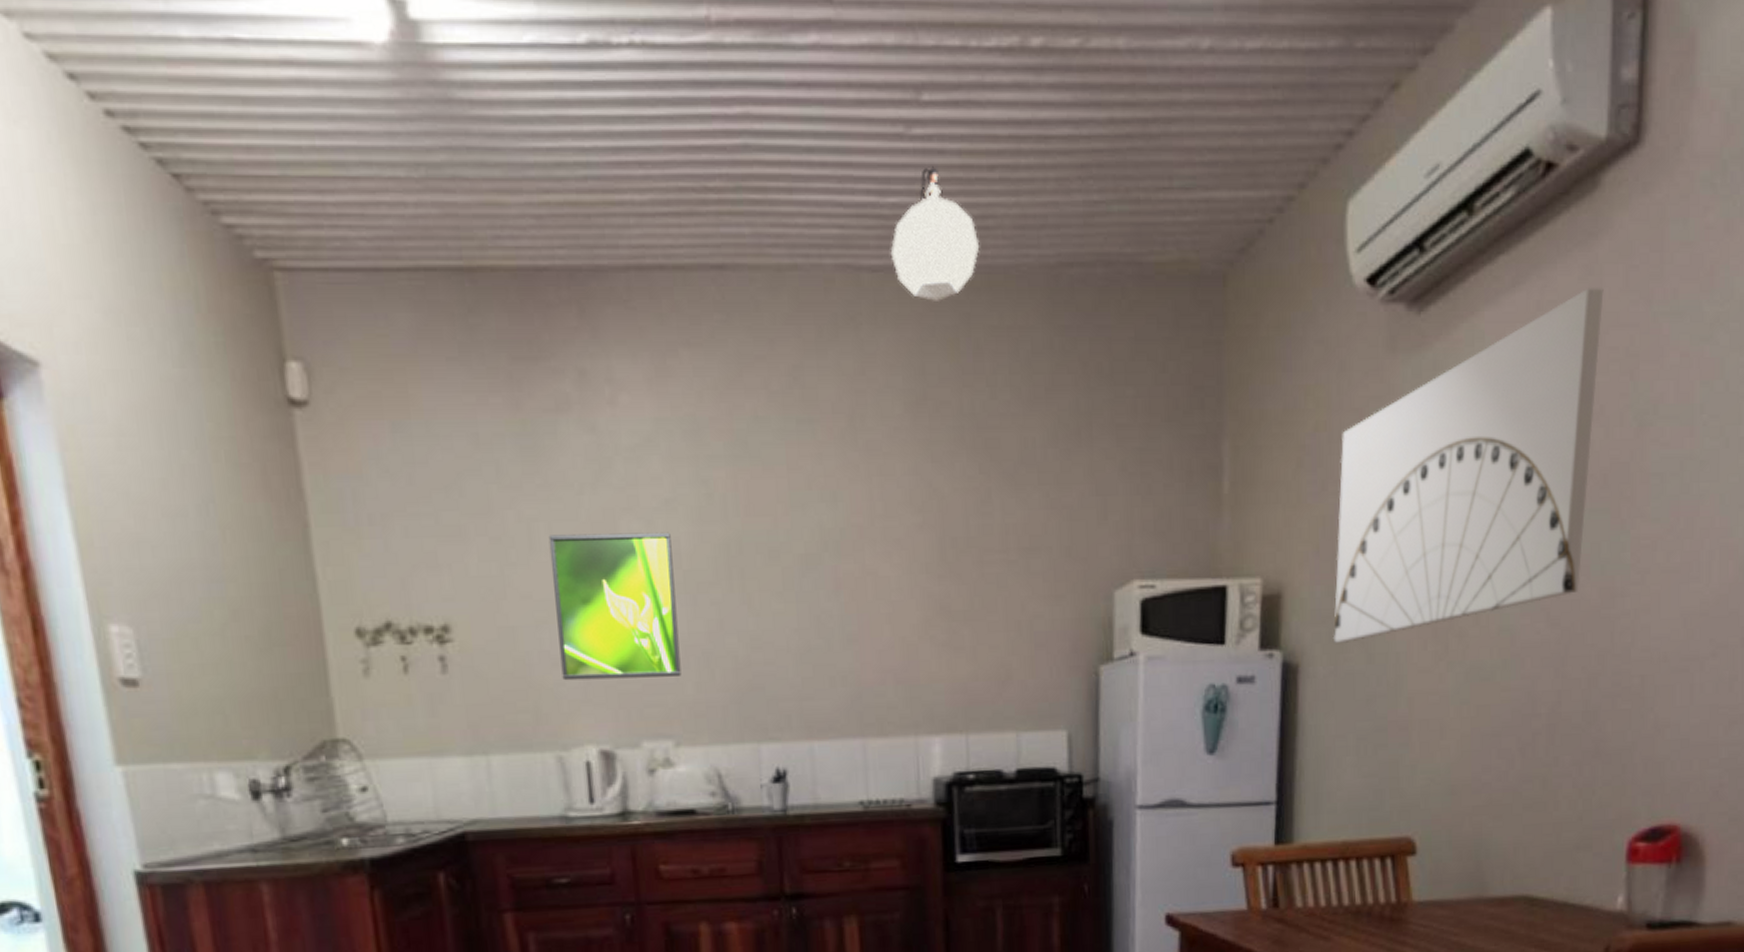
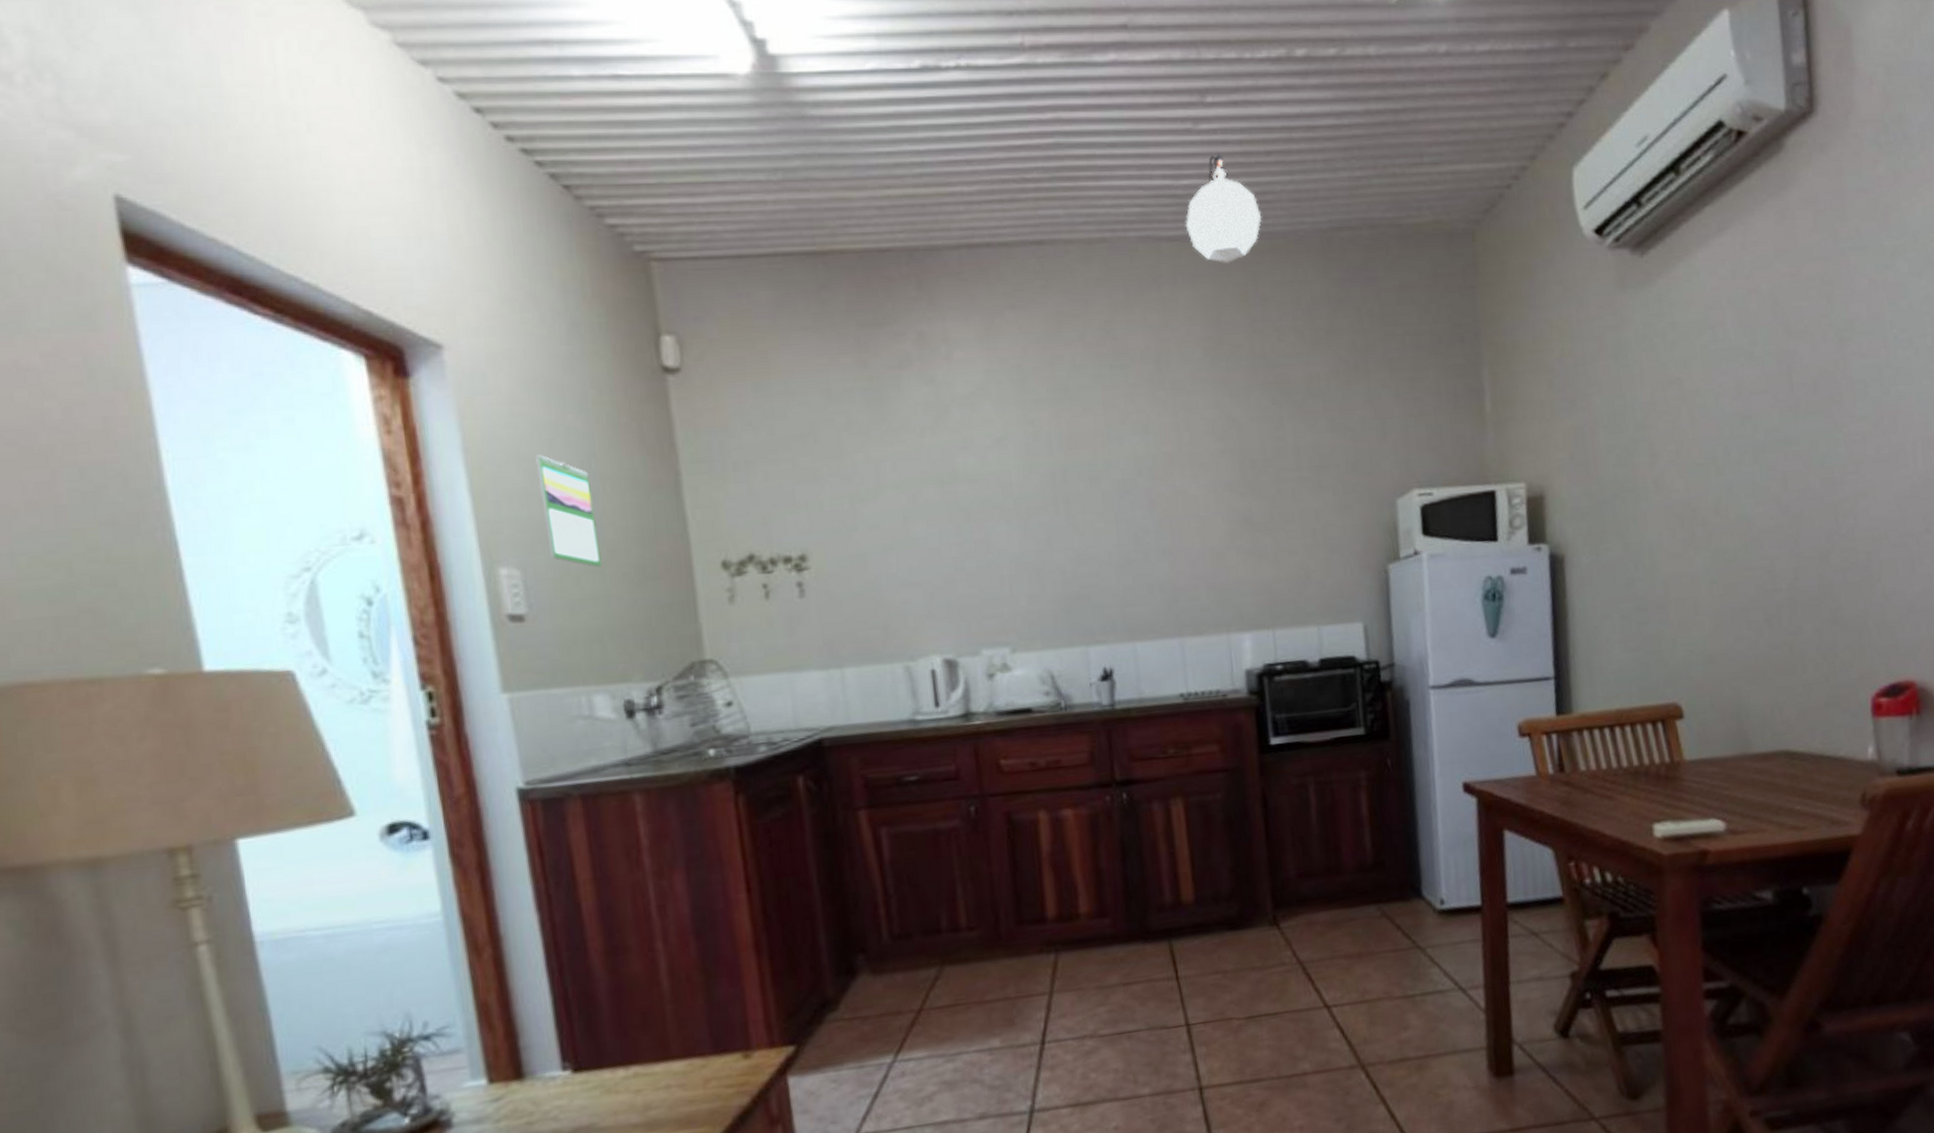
calendar: none [147,496,223,630] -> present [535,455,602,568]
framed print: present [548,532,682,681] -> none [894,466,1016,599]
wall art: present [1333,288,1604,644] -> none [1585,229,1804,536]

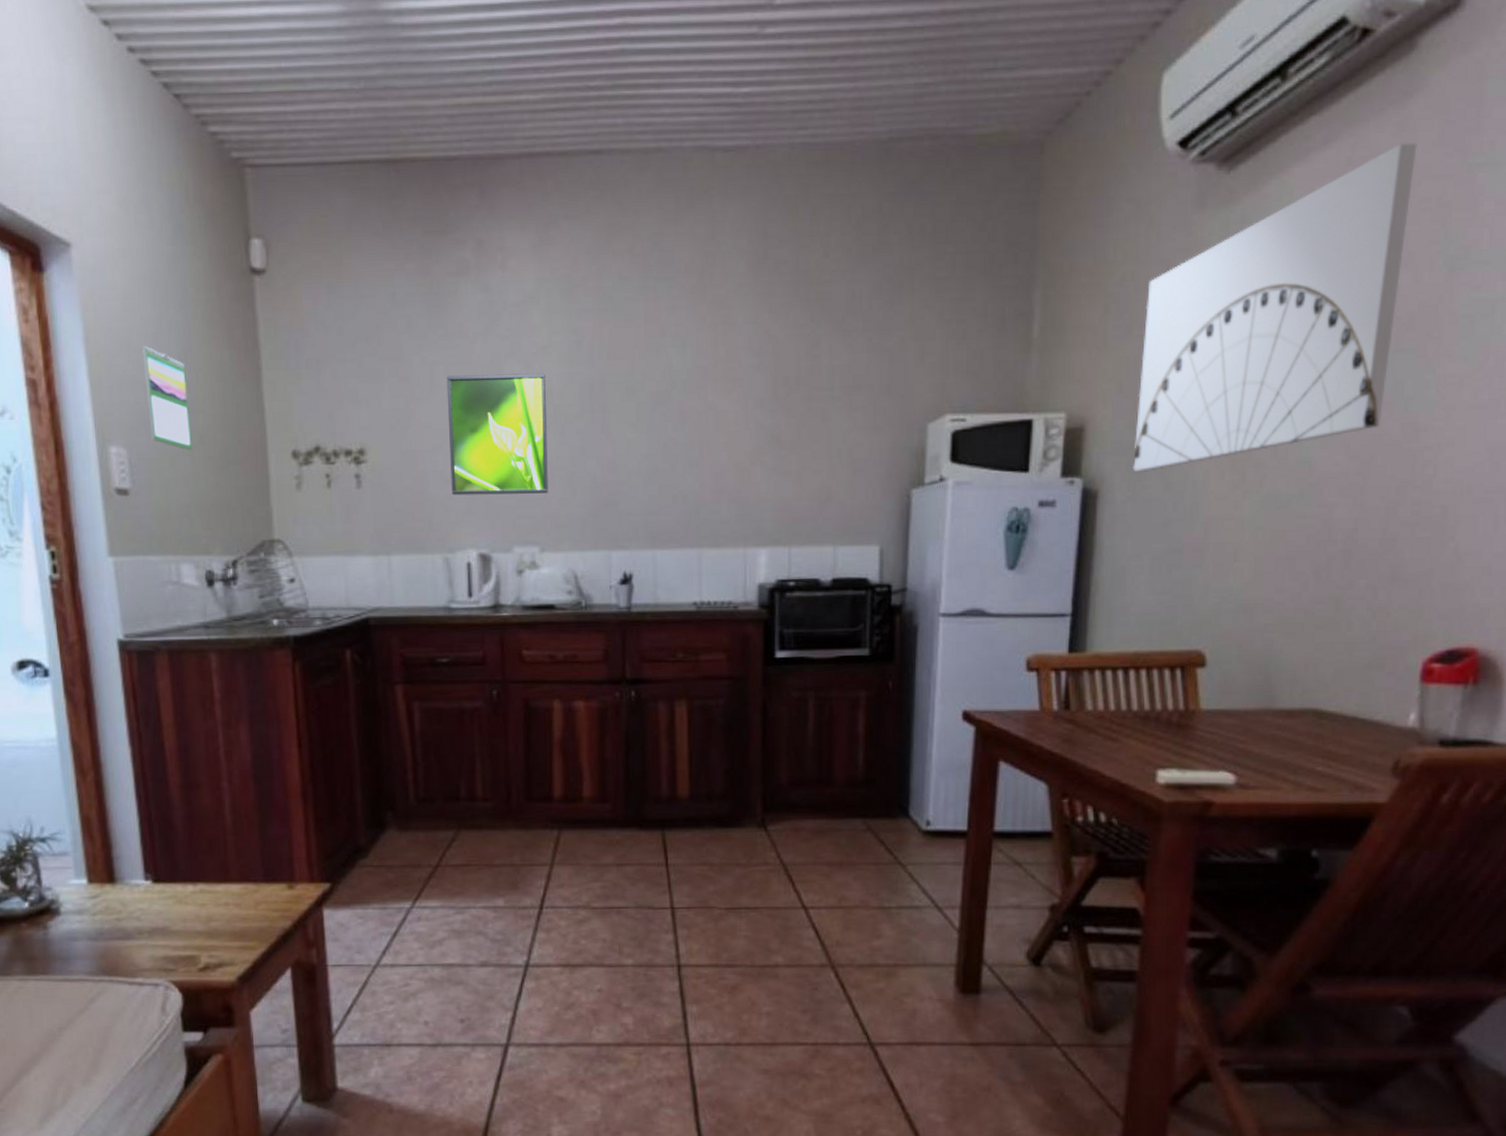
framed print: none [894,466,1016,599] -> present [446,373,548,496]
pendant light: present [1185,154,1262,264] -> none [741,60,820,176]
wall art: none [1585,229,1804,536] -> present [1132,143,1417,473]

